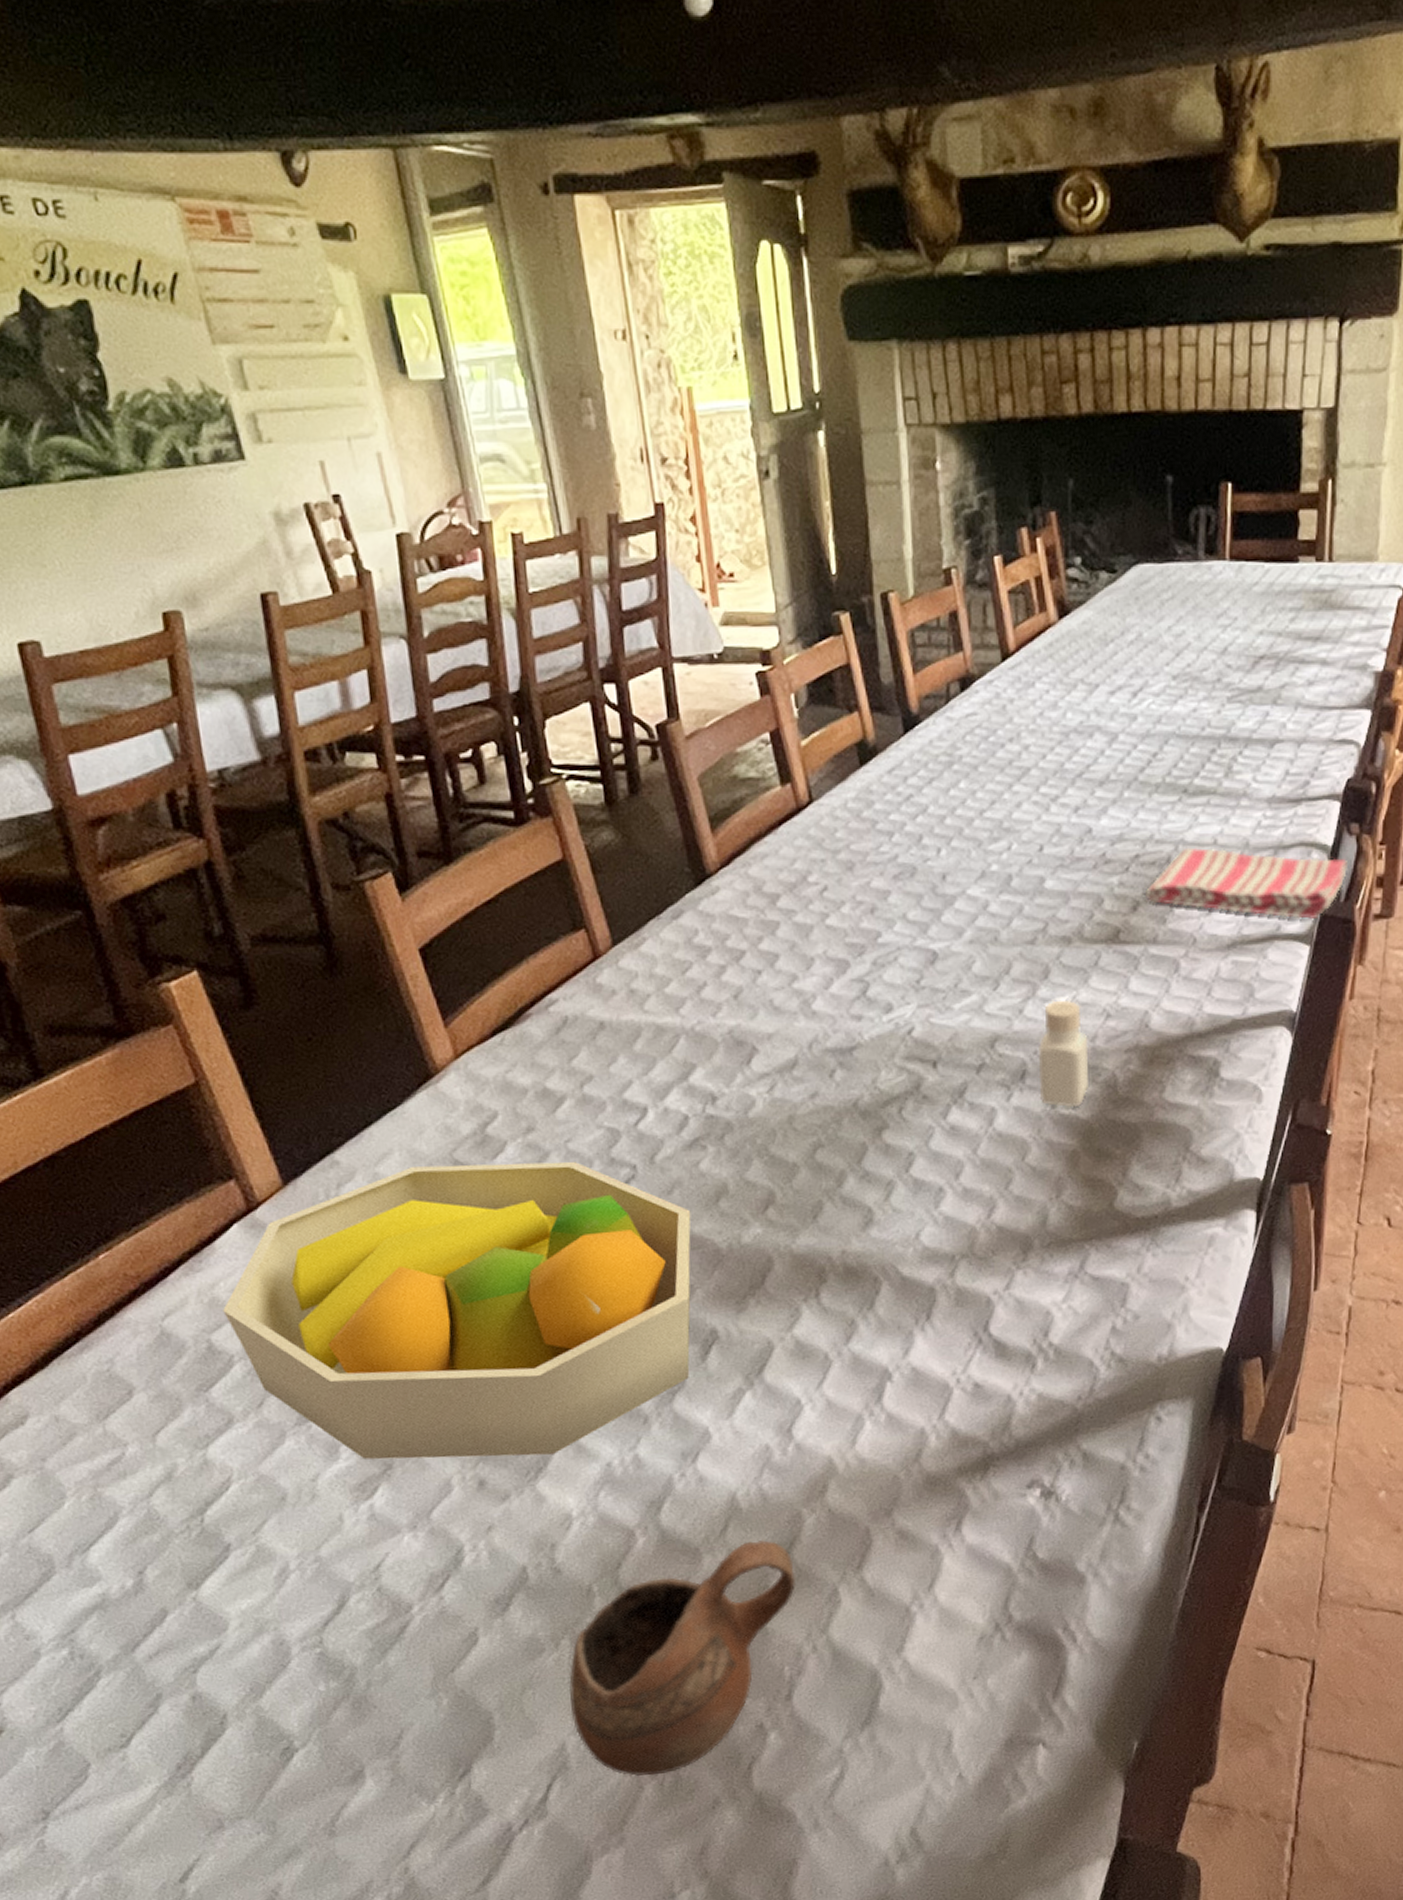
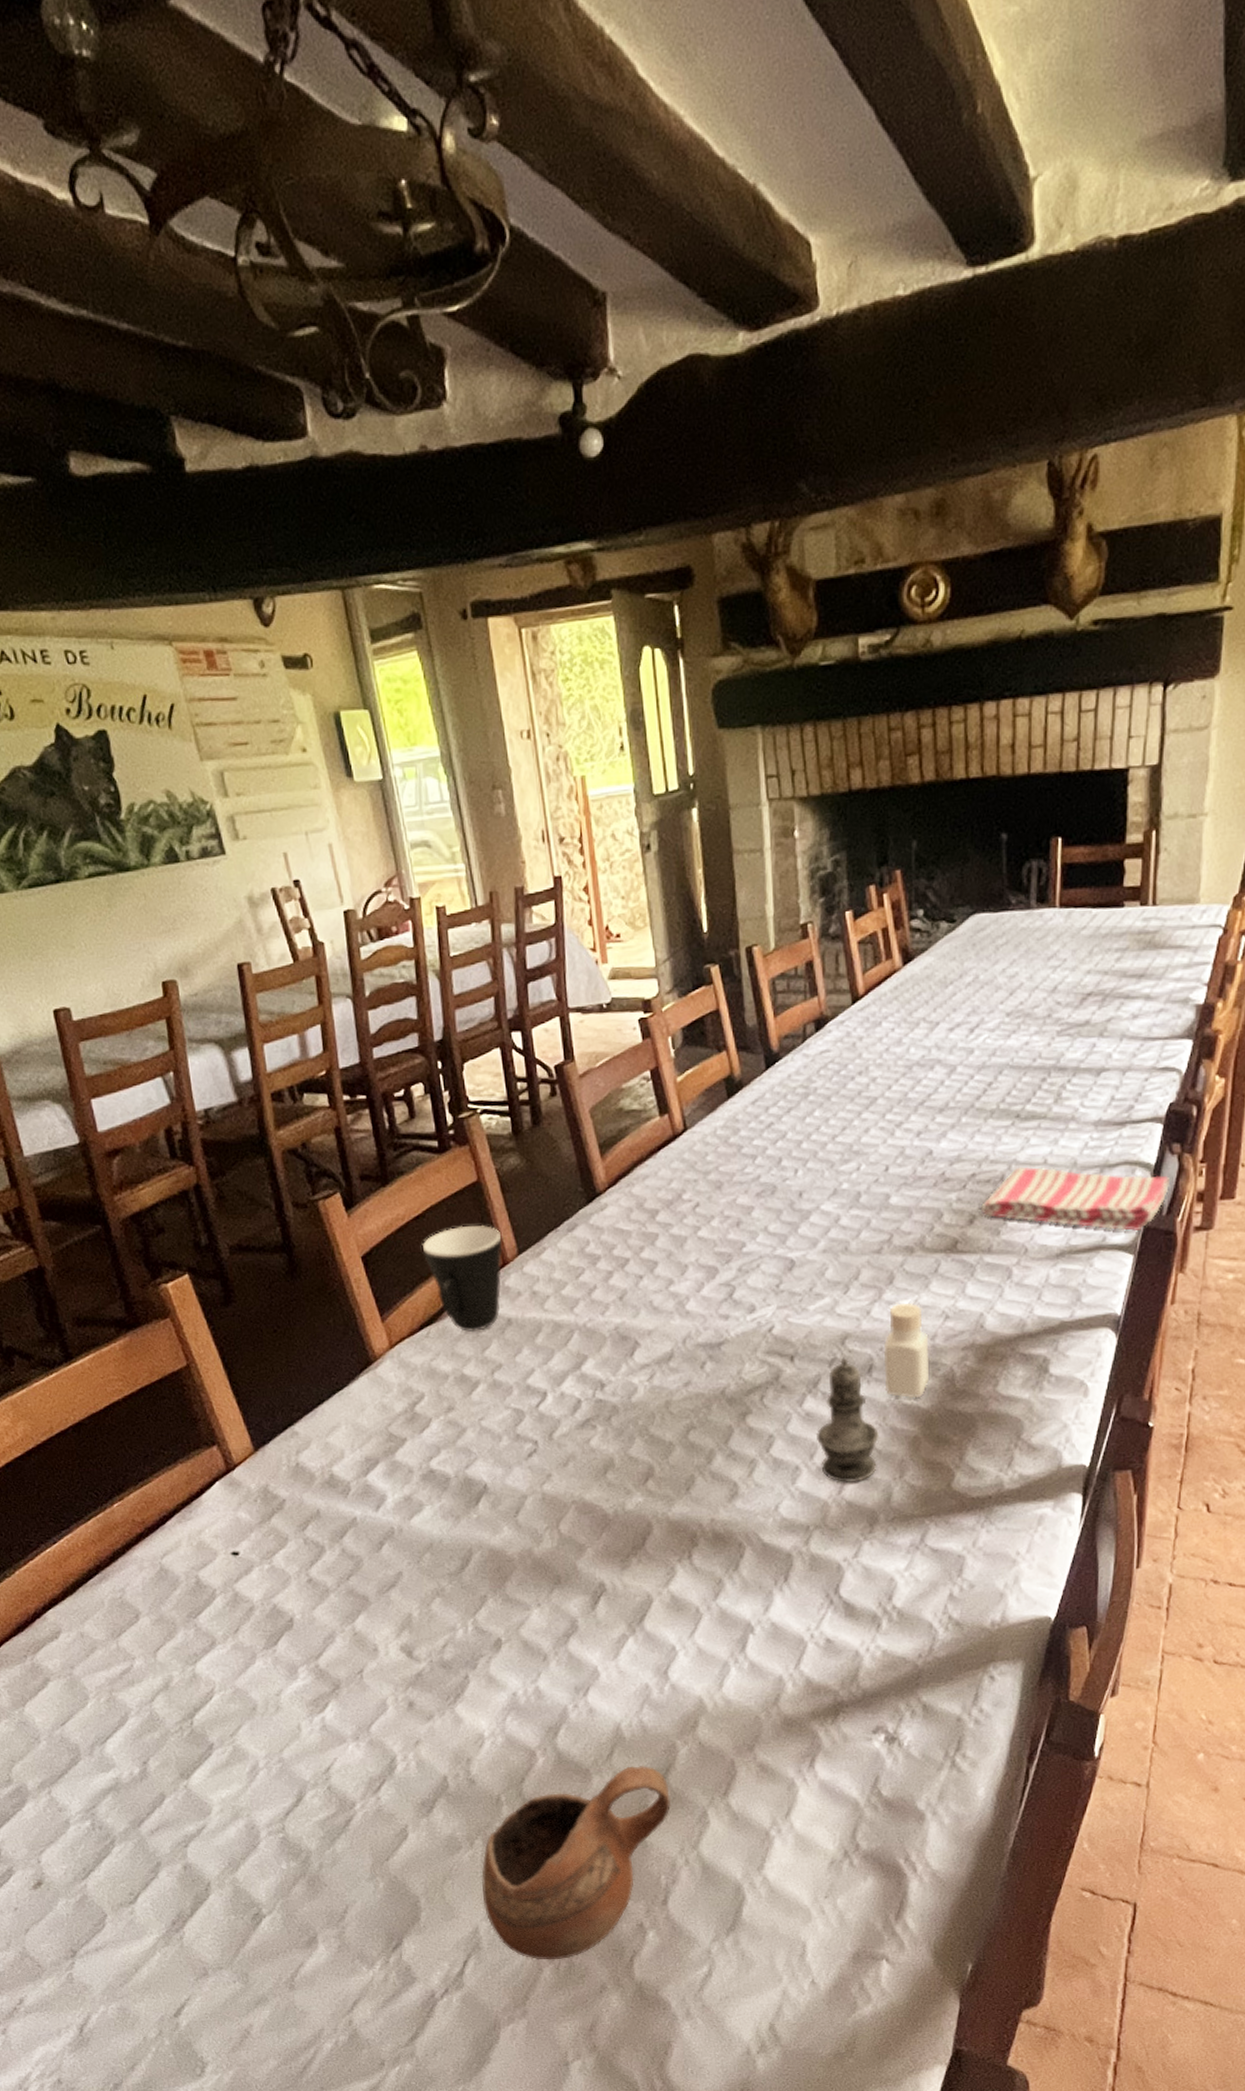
fruit bowl: present [223,1161,691,1460] -> none [208,1436,583,1683]
mug: none [496,912,593,1038] -> present [423,1225,502,1332]
salt shaker: none [963,1062,1033,1205] -> present [817,1357,879,1482]

